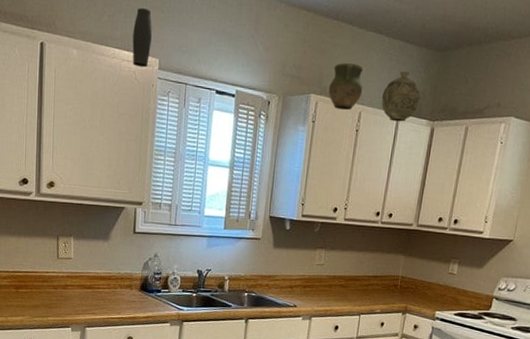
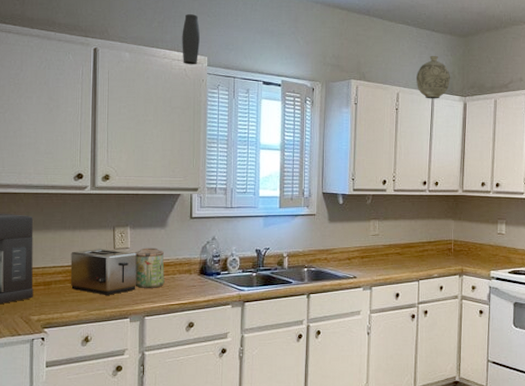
toaster: none [15,256,80,304] -> present [70,249,138,295]
canister: none [77,259,106,301] -> present [134,248,165,288]
ceramic jug: present [328,63,363,110] -> none [366,51,398,91]

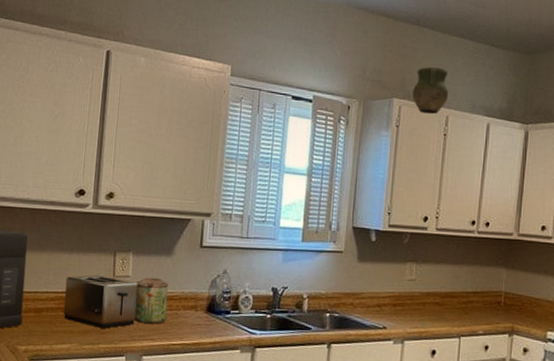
vase: present [182,14,200,65] -> none [203,17,225,74]
ceramic jug: none [366,51,398,91] -> present [412,67,449,114]
decorative vase: present [415,55,450,99] -> none [469,74,511,126]

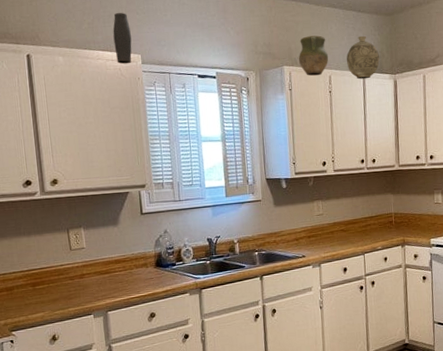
toaster: present [63,275,139,329] -> none [29,250,97,295]
canister: present [134,277,168,324] -> none [90,245,123,285]
vase: none [203,17,225,74] -> present [113,13,132,64]
decorative vase: none [469,74,511,126] -> present [346,35,380,80]

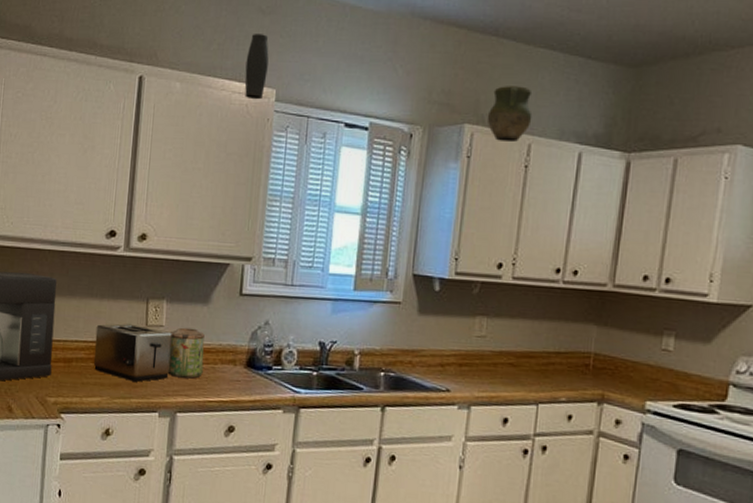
toaster: none [29,250,97,295] -> present [93,323,173,382]
canister: none [90,245,123,285] -> present [167,327,205,379]
decorative vase: present [346,35,380,80] -> none [557,92,609,155]

